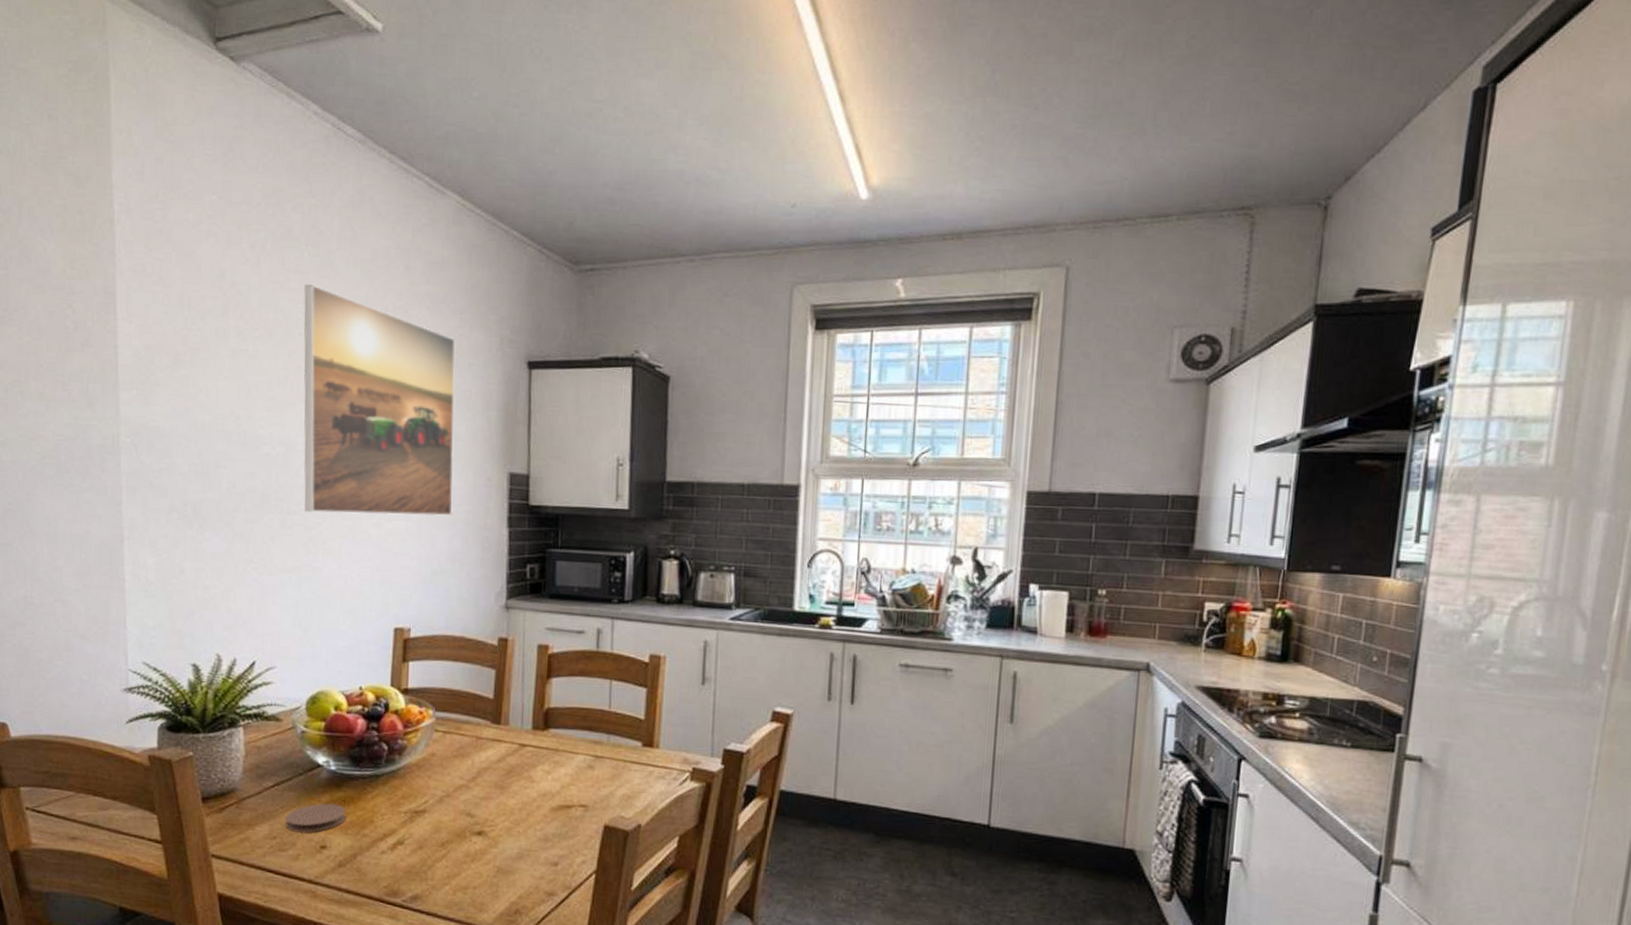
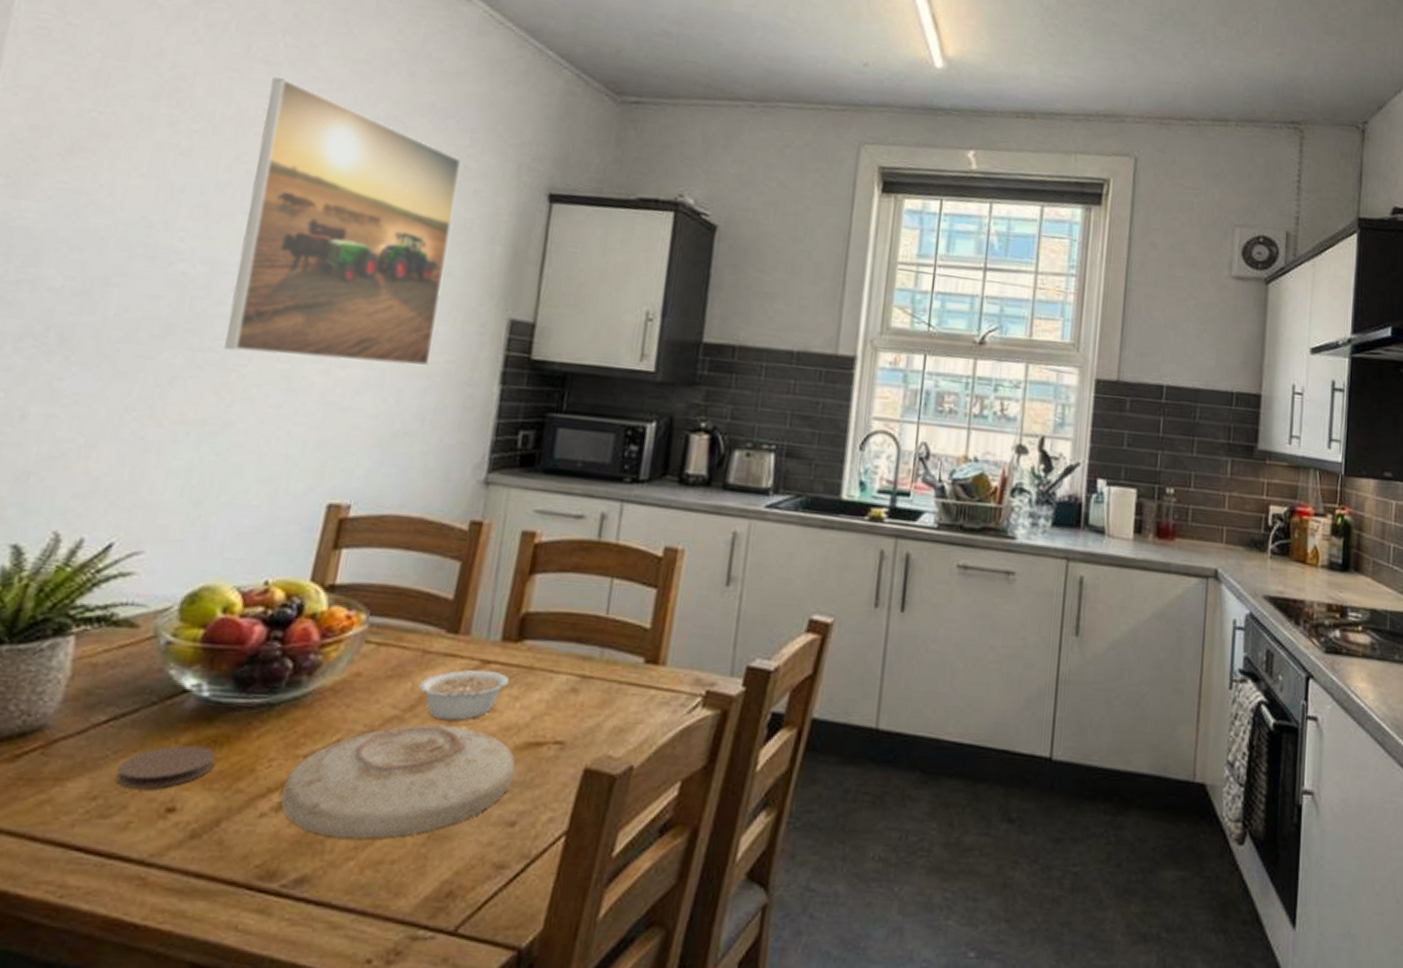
plate: none [394,791,553,871] -> present [280,724,516,839]
legume: none [477,751,549,789] -> present [418,669,520,721]

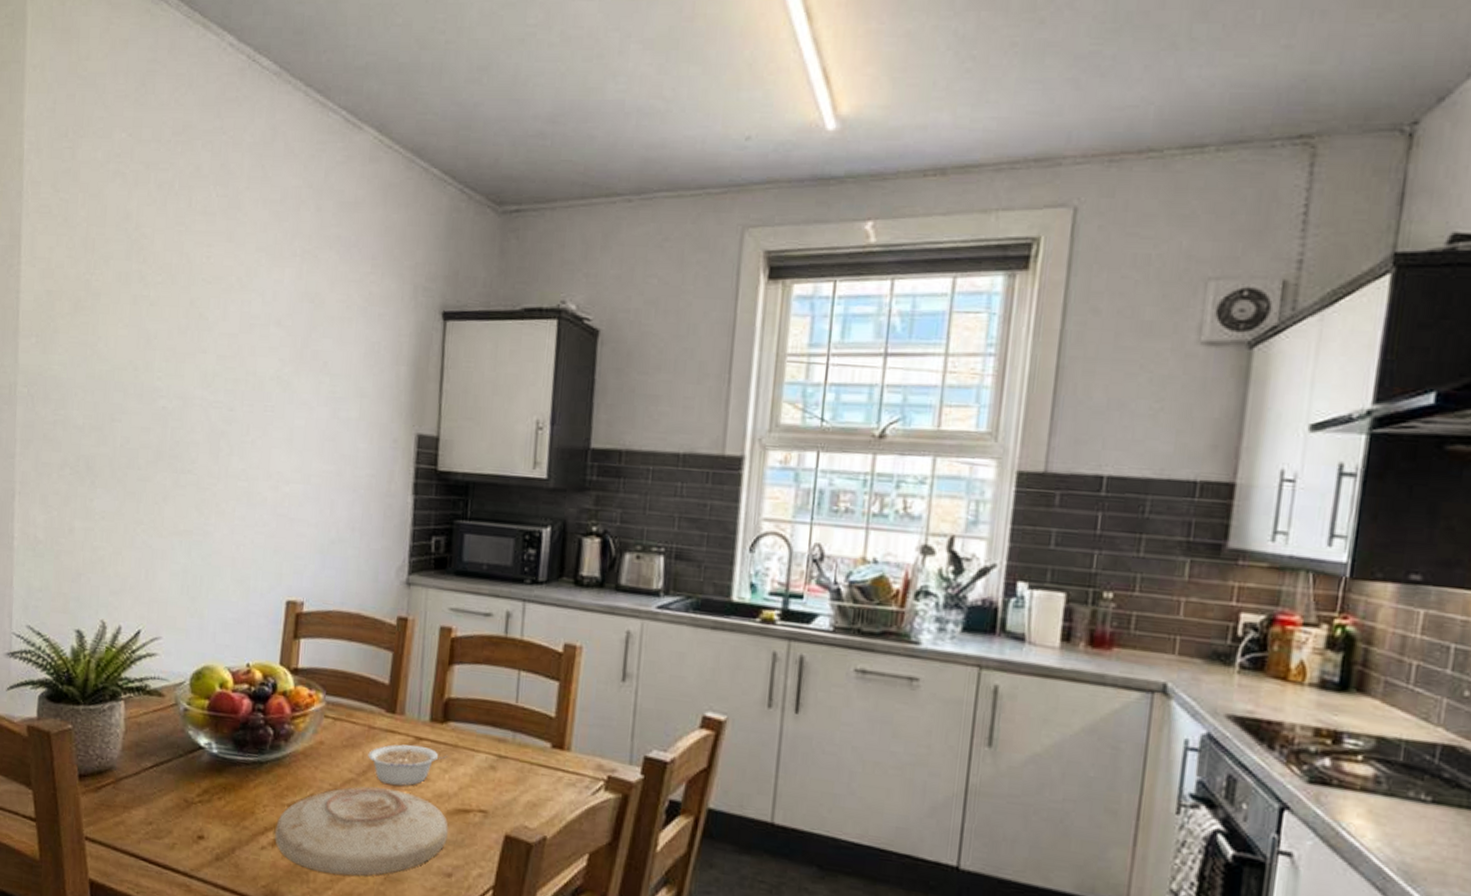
coaster: present [116,745,216,789] -> none [162,789,226,821]
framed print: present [224,77,461,367] -> none [198,227,365,481]

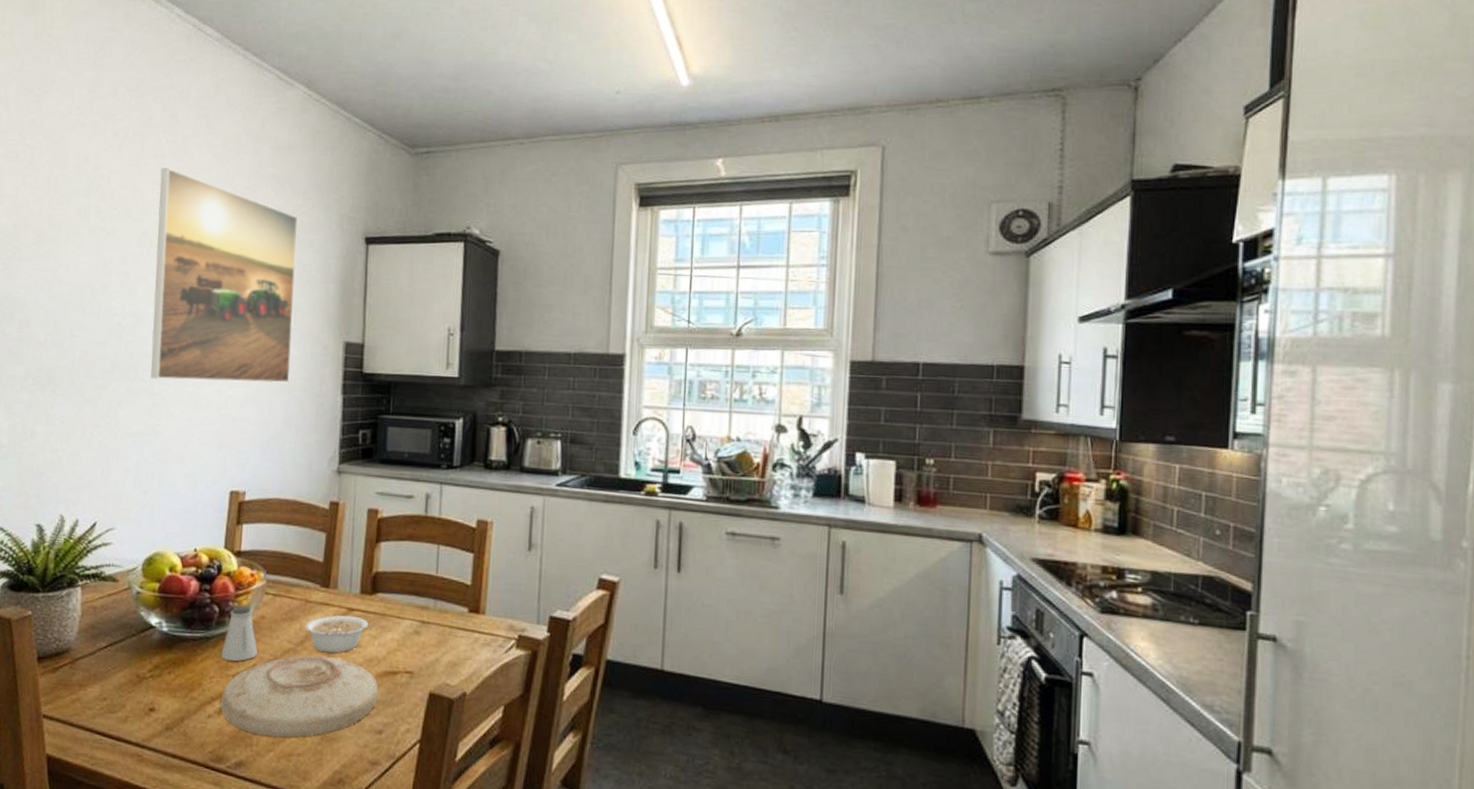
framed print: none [198,227,365,481] -> present [150,168,298,384]
saltshaker: none [275,728,316,790] -> present [221,605,258,662]

